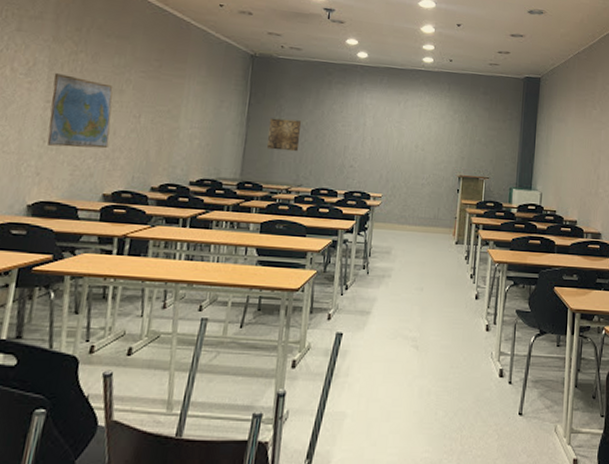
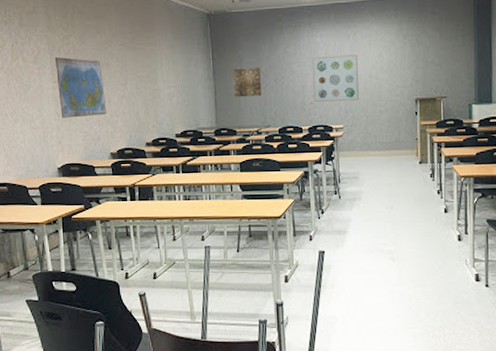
wall art: none [354,119,406,170] -> present [311,54,360,102]

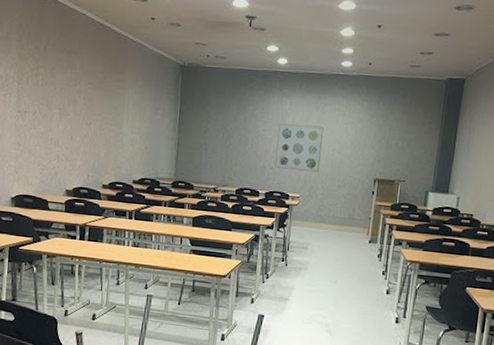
world map: present [54,56,107,118] -> none [21,86,68,152]
wall art: present [232,67,262,98] -> none [196,123,226,155]

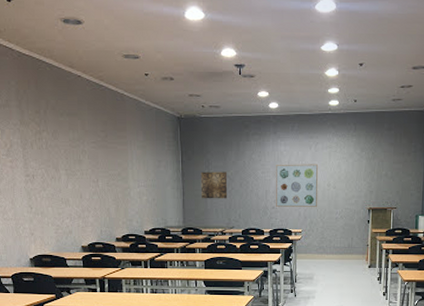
wall art: none [196,123,226,155] -> present [200,171,228,199]

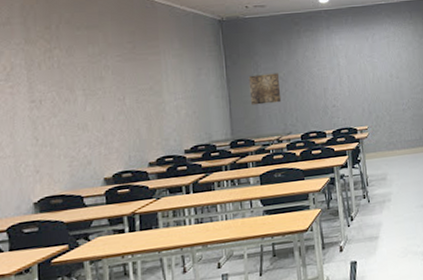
wall art: present [275,164,318,207] -> none [331,55,382,105]

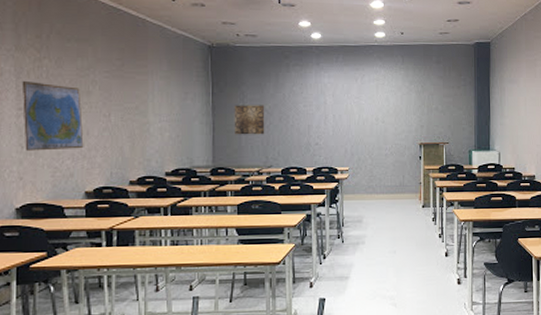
world map: none [33,72,100,143] -> present [22,80,84,151]

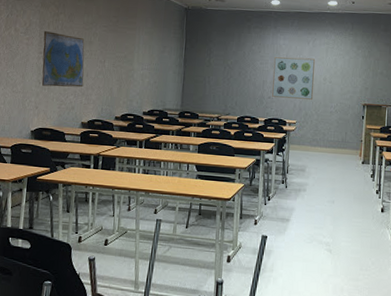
wall art: present [234,105,265,135] -> none [200,59,227,86]
wall art: none [318,97,366,143] -> present [272,57,315,100]

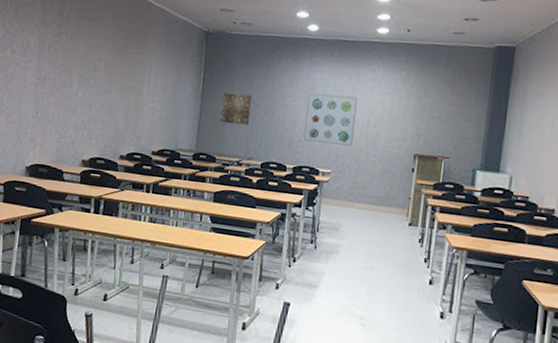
world map: present [41,30,85,88] -> none [39,53,89,120]
wall art: none [200,59,227,86] -> present [219,92,252,126]

